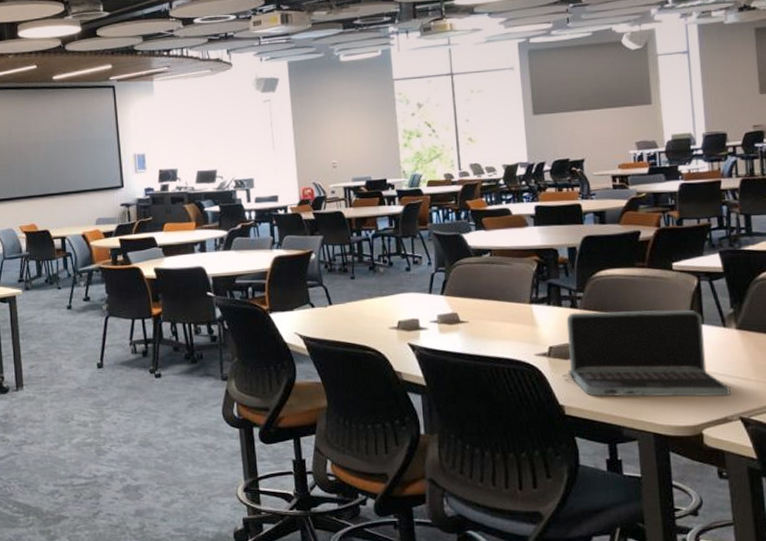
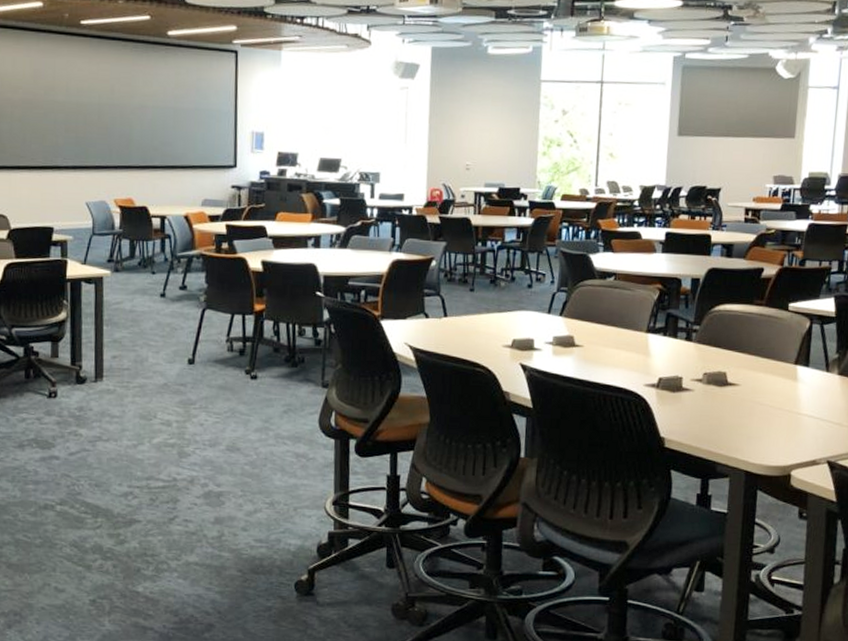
laptop: present [562,309,731,397] -> none [667,345,823,440]

